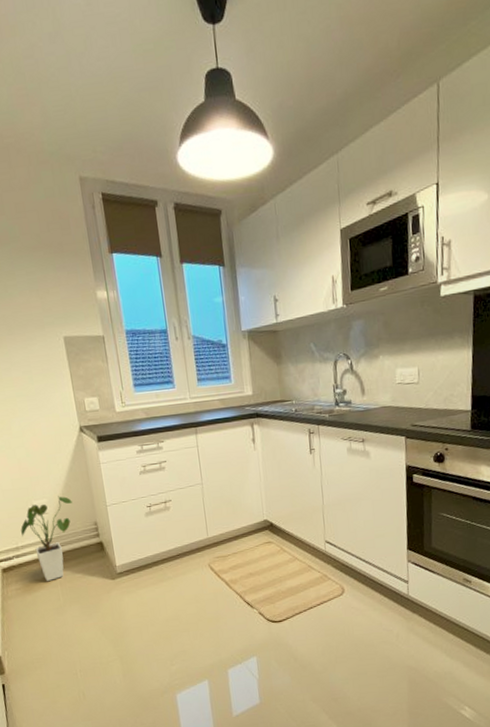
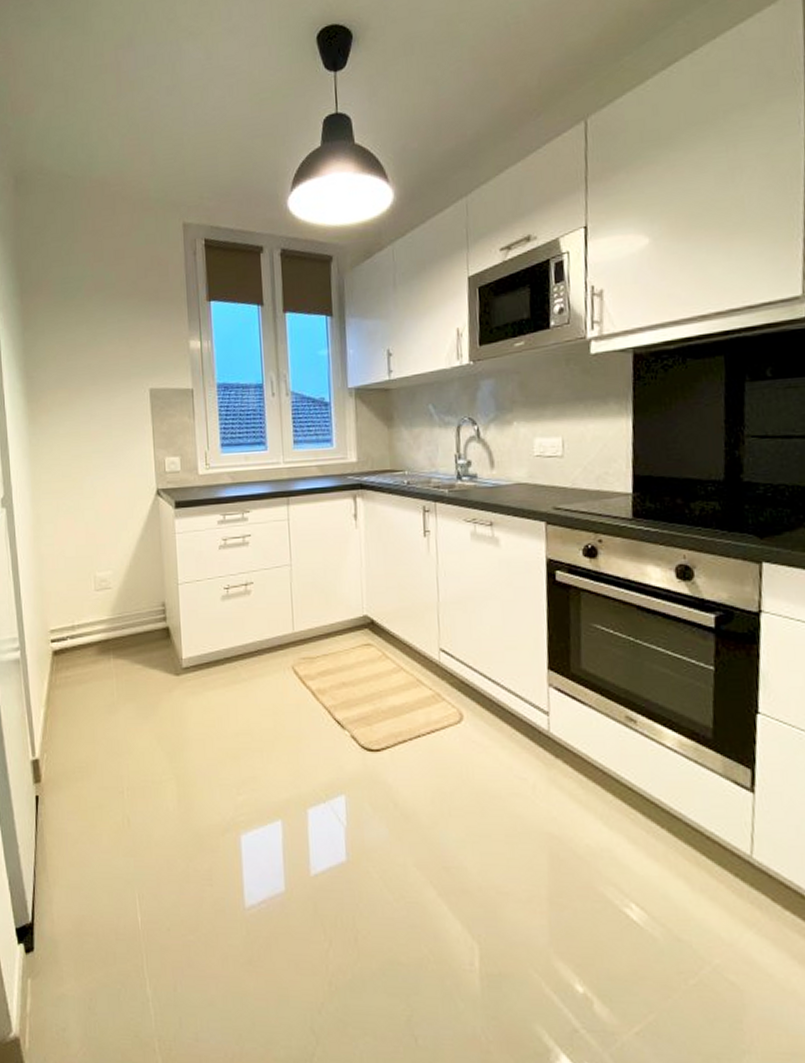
house plant: present [21,496,72,581] -> none [79,568,140,670]

